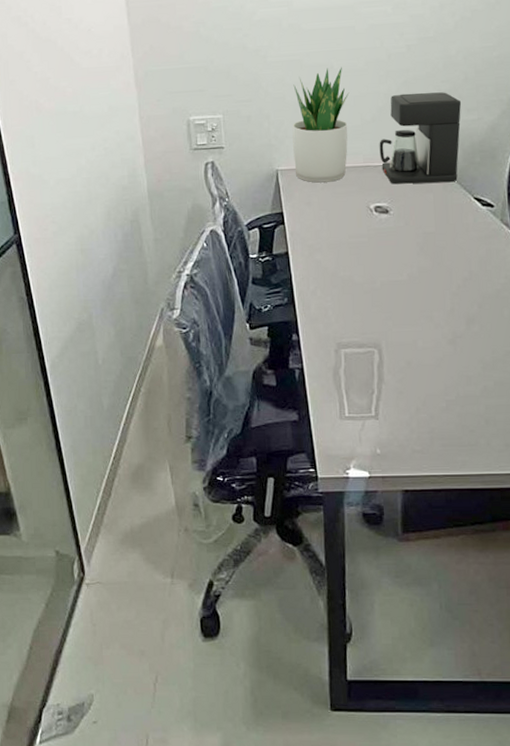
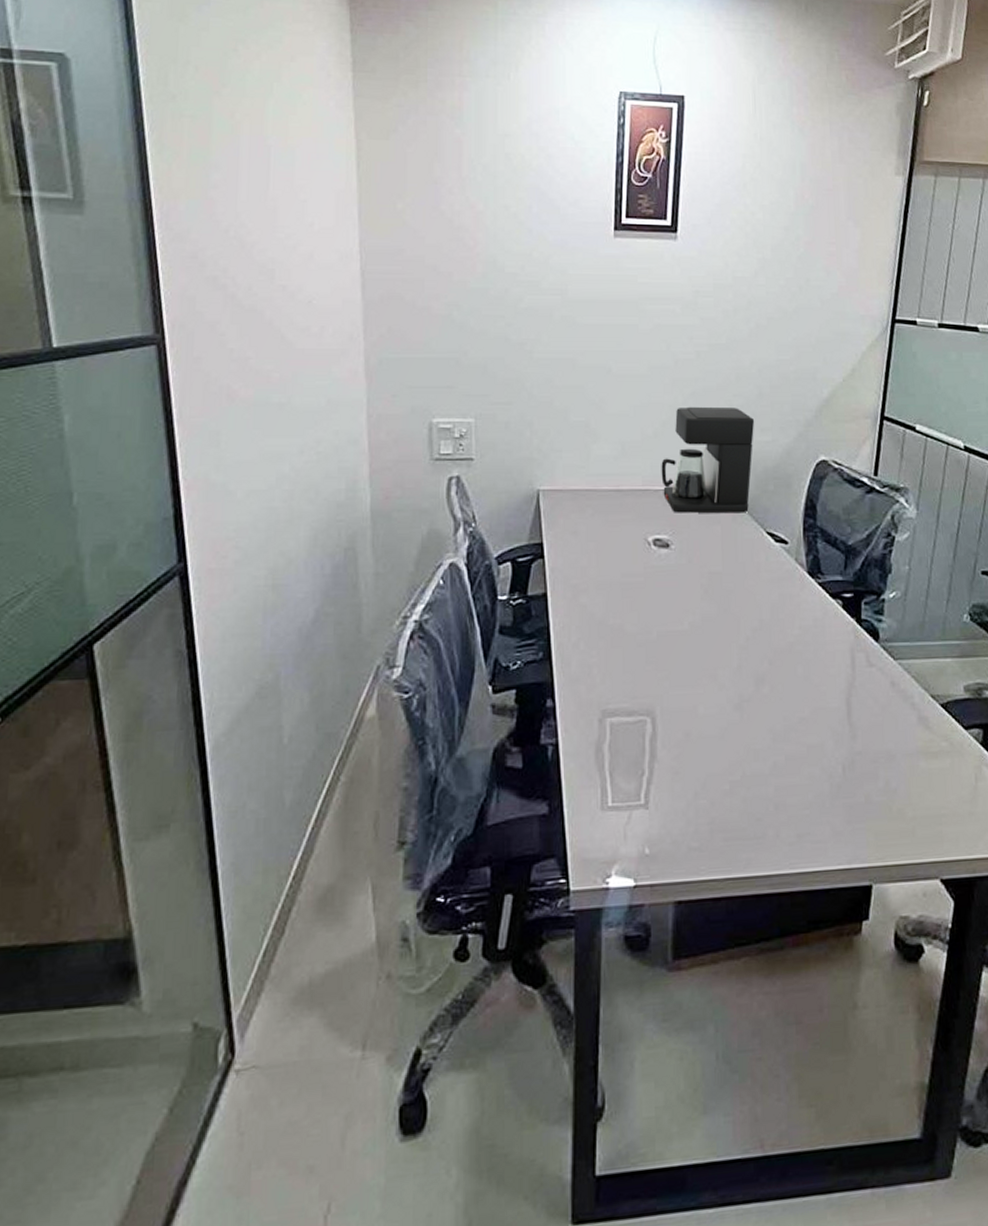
planter: present [292,67,349,183] -> none [559,371,629,508]

